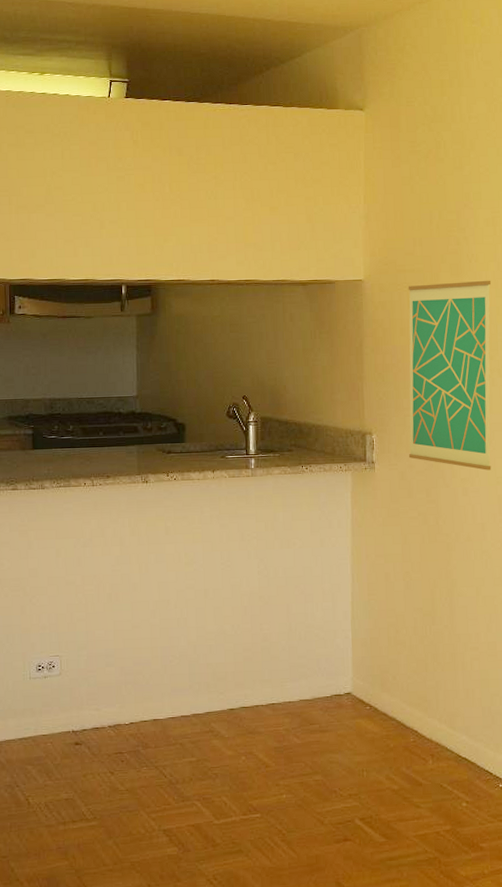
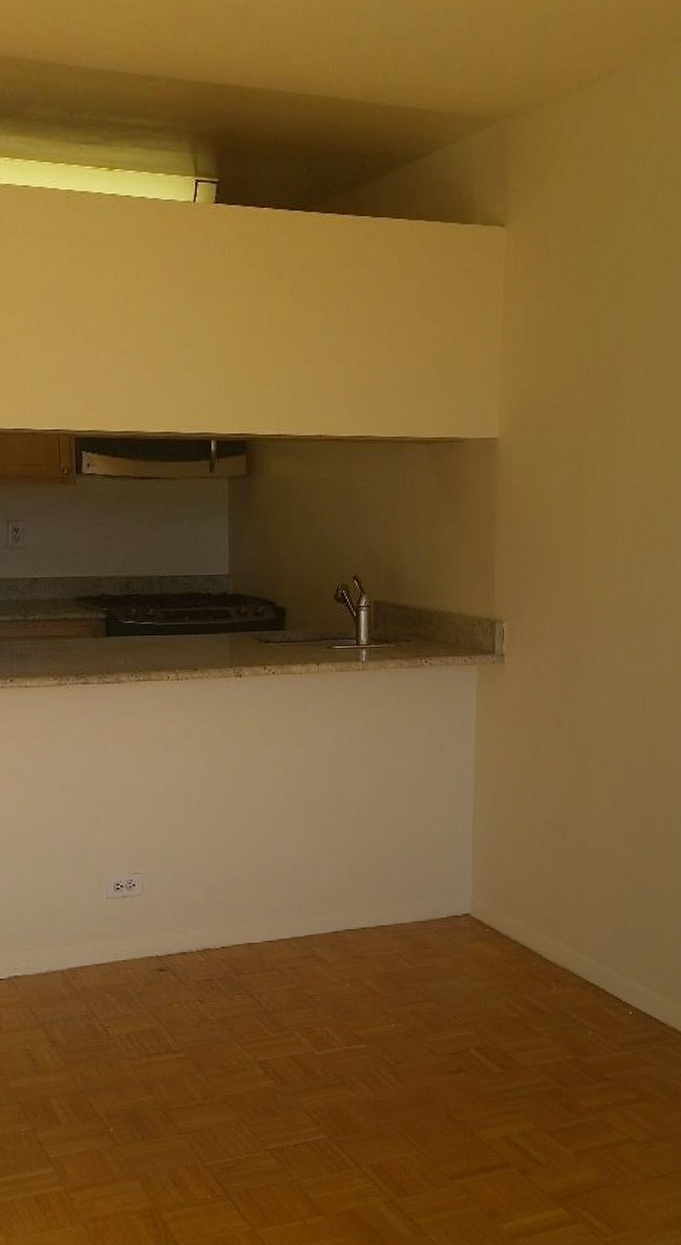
wall art: present [408,280,492,471] -> none [543,441,648,666]

